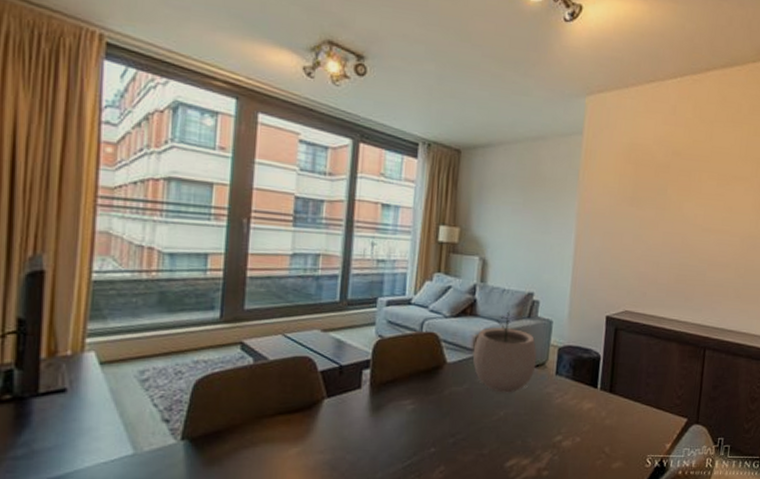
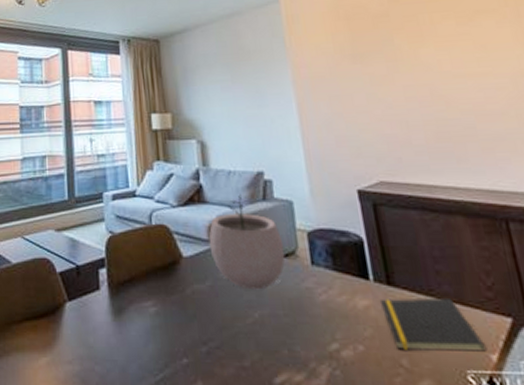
notepad: none [600,403,665,442] -> present [379,297,488,352]

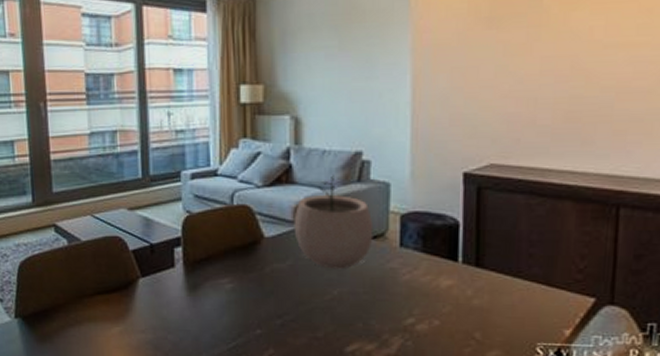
notepad: present [379,297,488,352] -> none [464,279,563,327]

